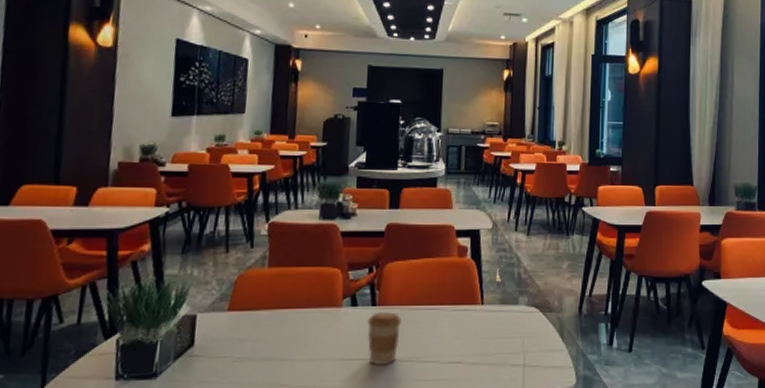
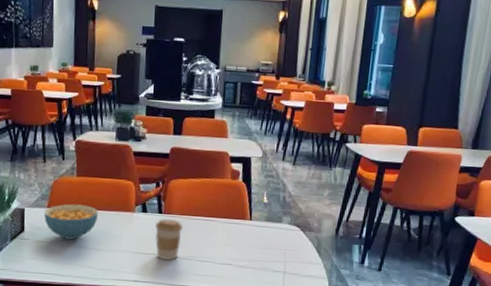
cereal bowl: none [222,303,296,351] -> present [44,204,99,240]

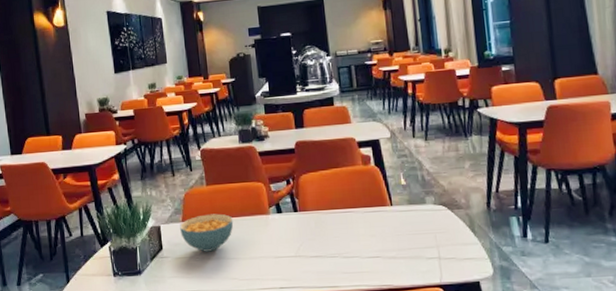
coffee cup: present [155,219,182,261] -> none [292,216,323,262]

